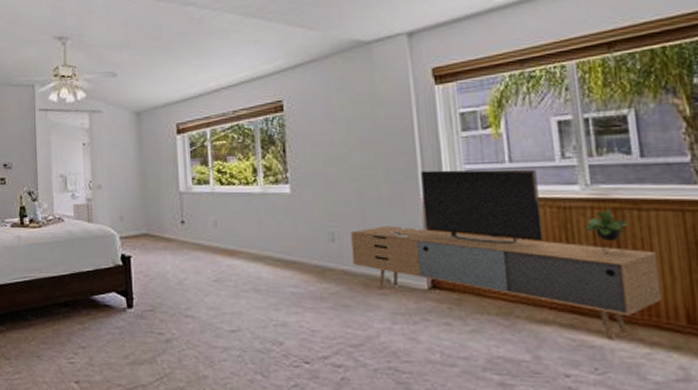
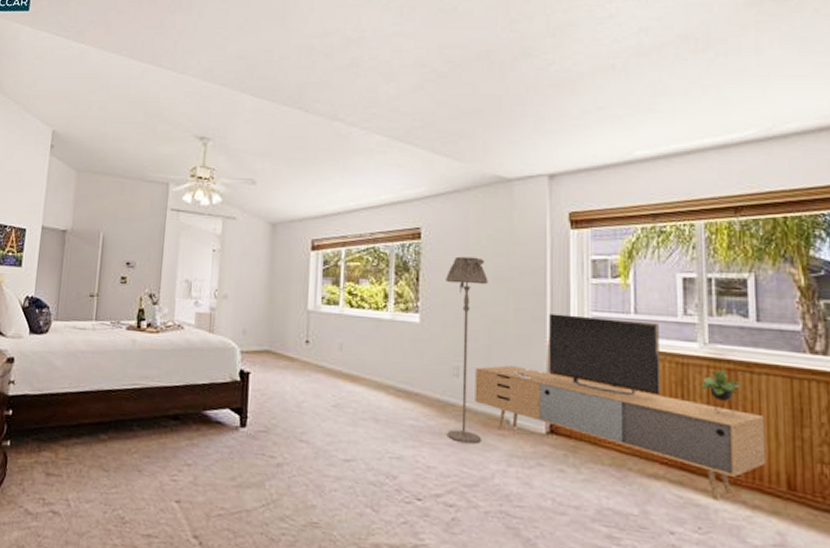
floor lamp: none [312,123,364,306] -> present [446,256,488,444]

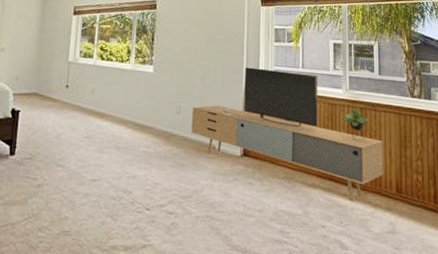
floor lamp: present [446,256,488,444] -> none [170,23,204,165]

